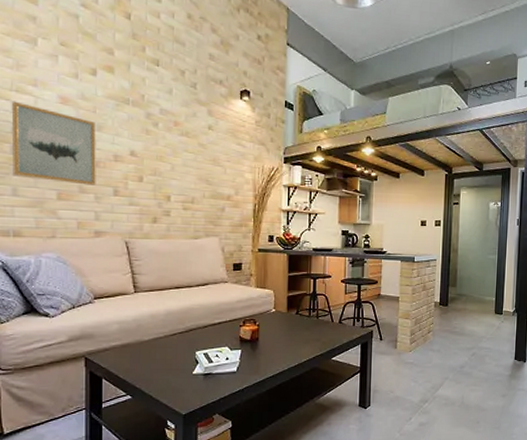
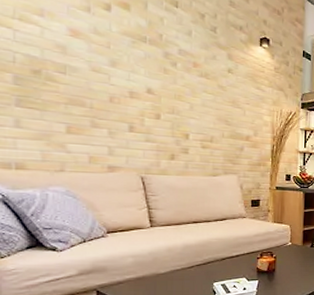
wall art: present [11,101,96,185] -> none [13,29,110,121]

